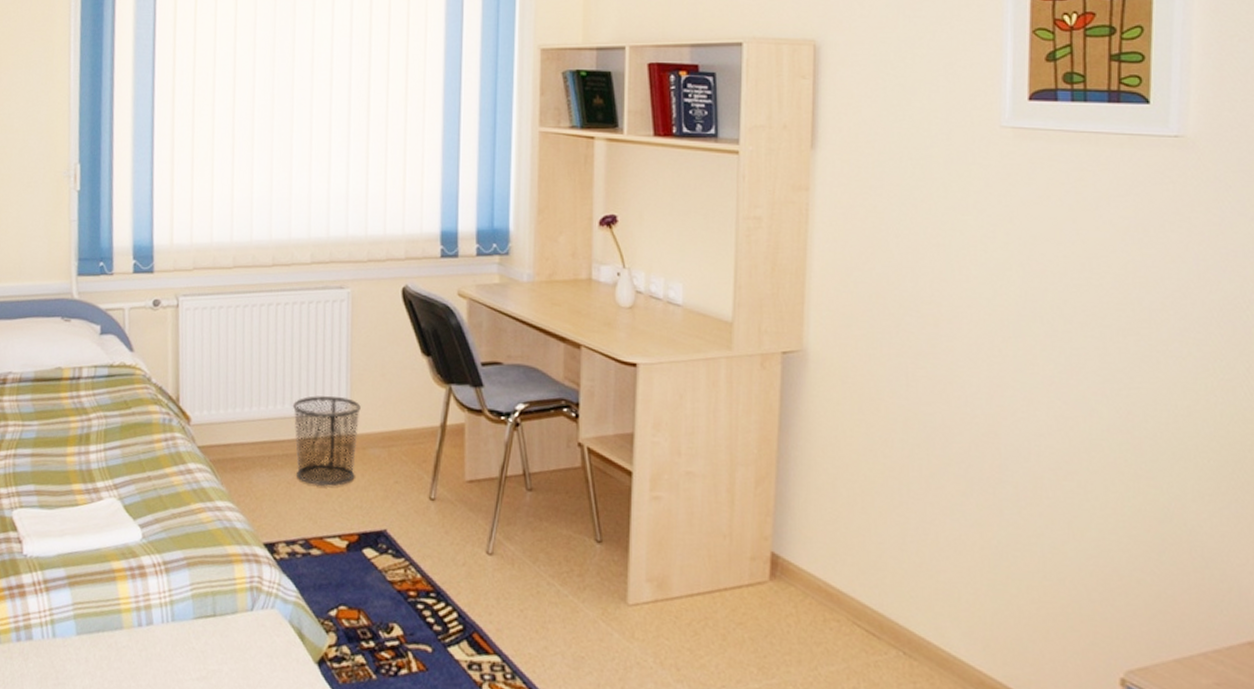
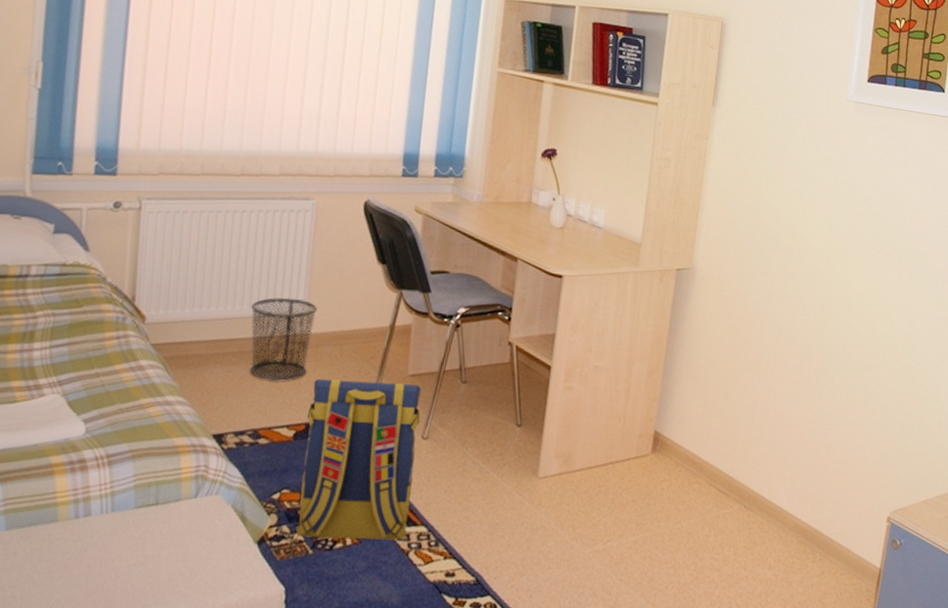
backpack: none [356,484,483,671] -> present [295,378,421,541]

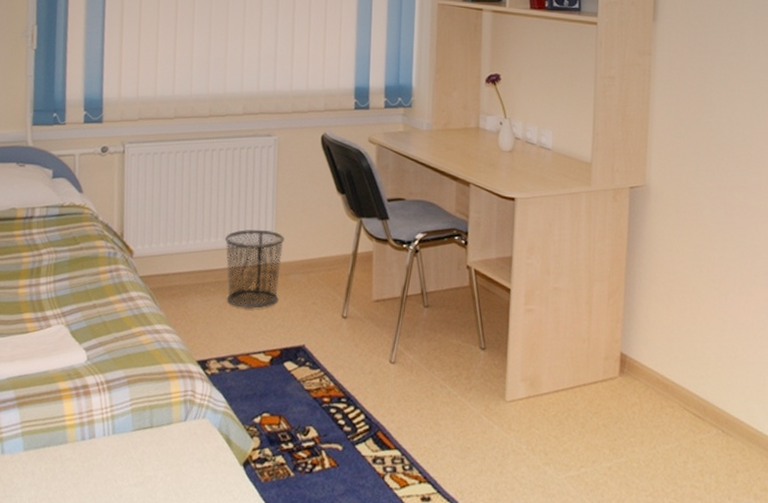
backpack: present [295,378,421,541] -> none [277,305,387,464]

